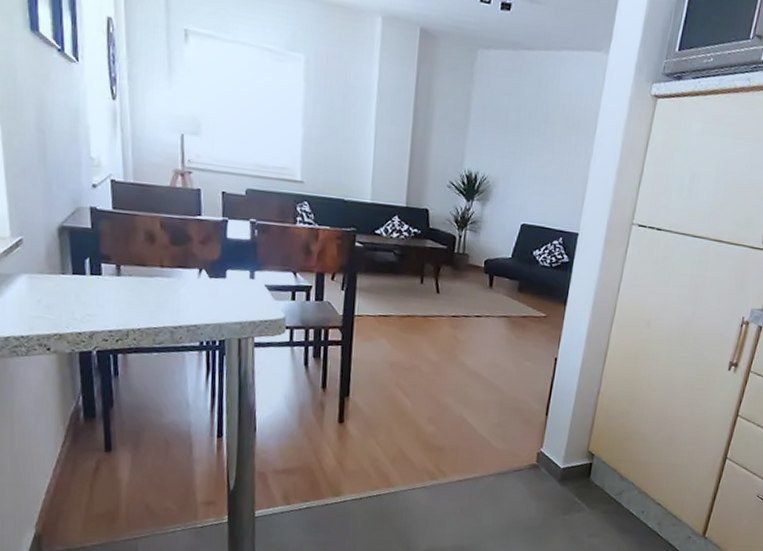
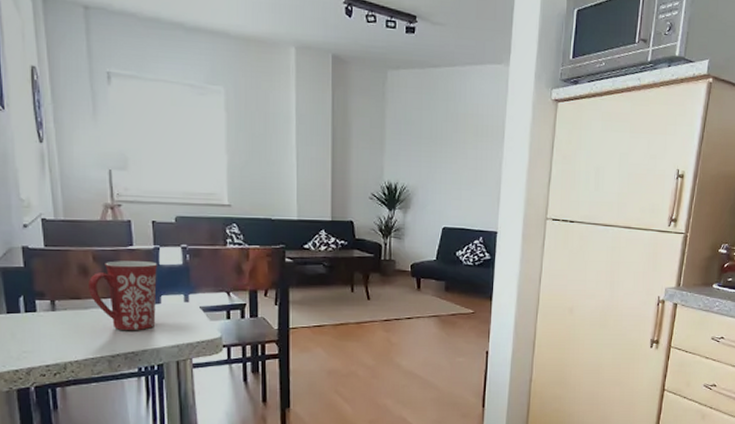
mug: none [155,230,226,304] -> present [89,261,158,330]

